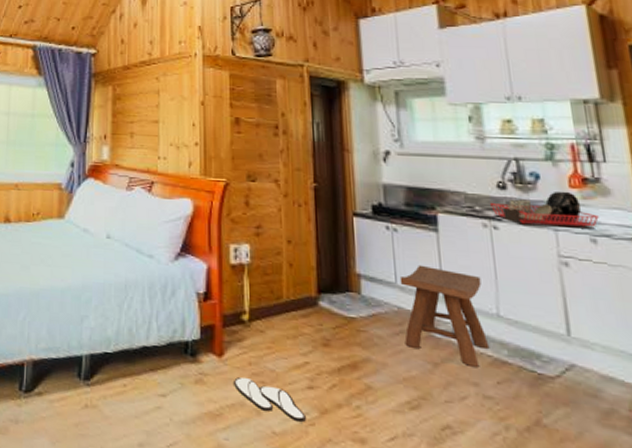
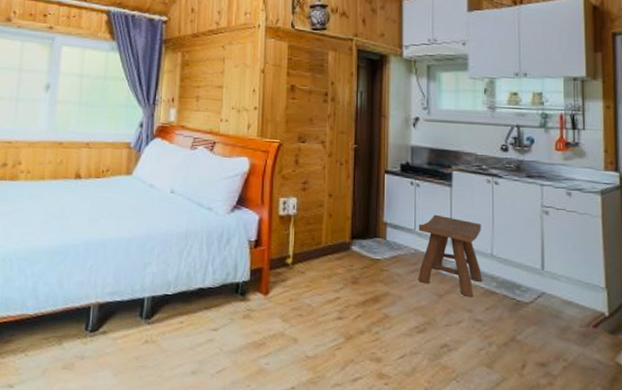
slippers: present [234,377,306,422] -> none [276,312,334,346]
dish rack: present [489,191,599,231] -> none [493,153,575,185]

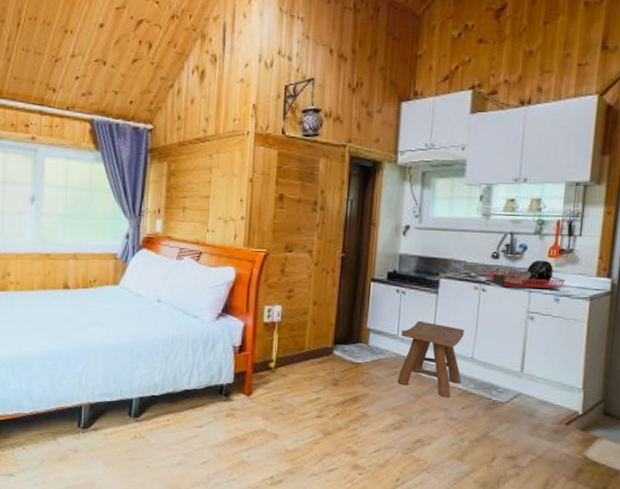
dish rack: none [493,153,575,185] -> present [483,260,565,292]

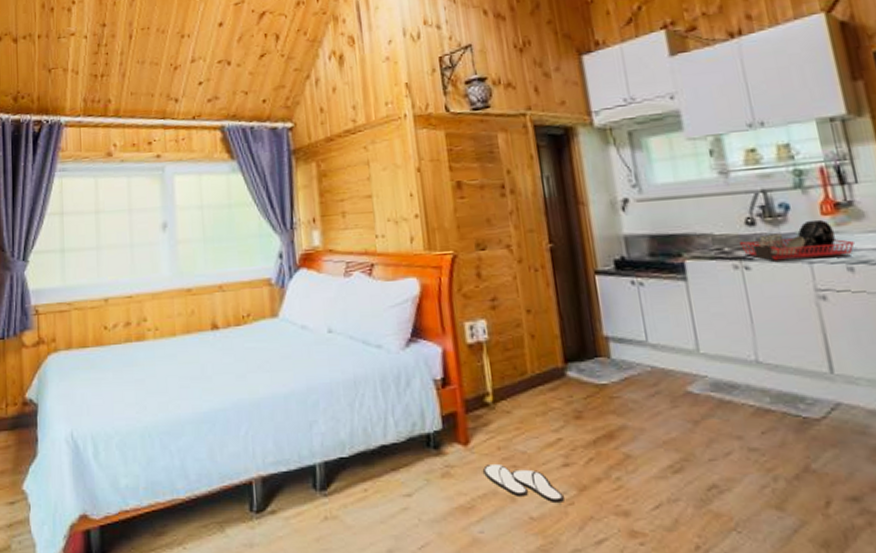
slippers: none [258,411,313,441] -> present [483,465,564,502]
stool: present [397,320,465,398] -> none [650,318,751,421]

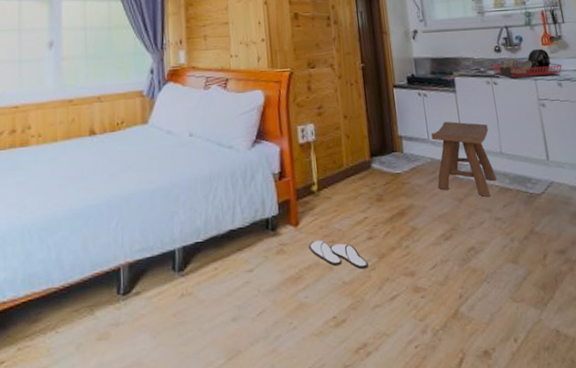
stool: none [650,318,751,421] -> present [431,121,497,198]

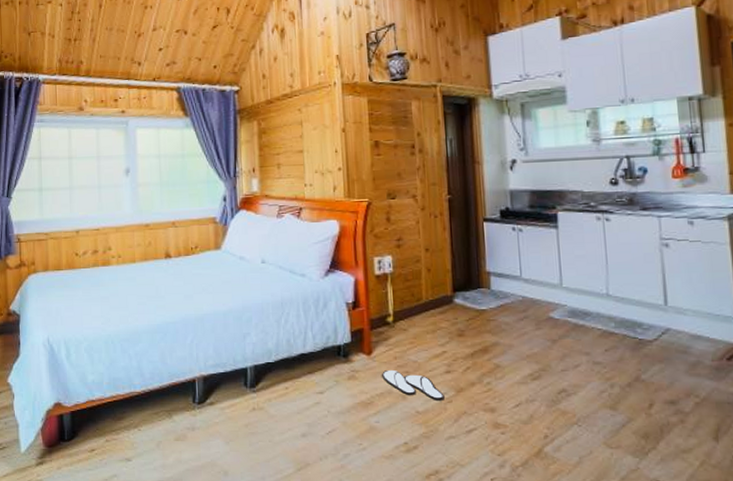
stool: present [431,121,497,198] -> none [524,258,600,341]
dish rack: present [490,48,562,80] -> none [603,181,696,216]

